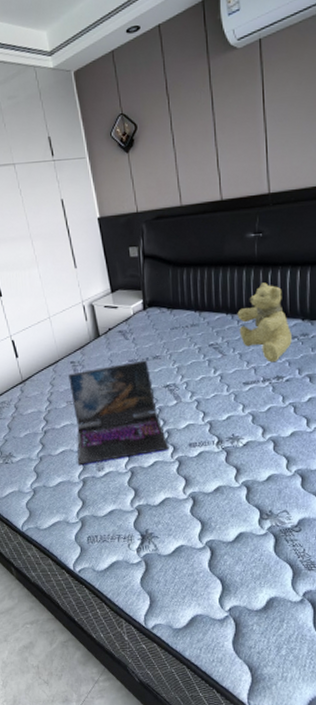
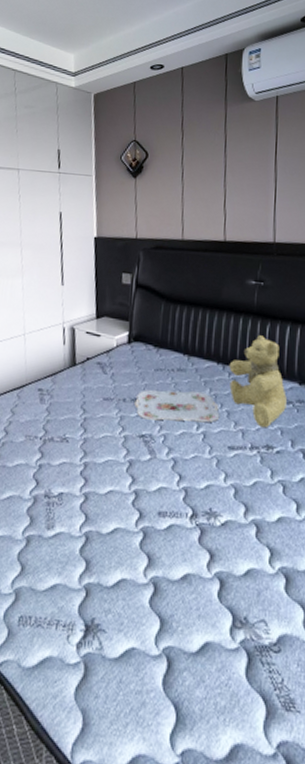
laptop: present [68,360,169,465] -> none [24,400,135,518]
serving tray: none [157,340,233,372] -> present [135,390,220,422]

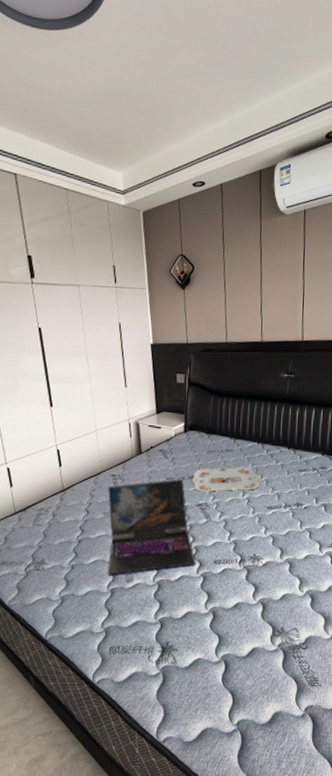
laptop: none [24,400,135,518] -> present [107,479,196,575]
teddy bear: present [229,335,287,428] -> none [267,418,312,491]

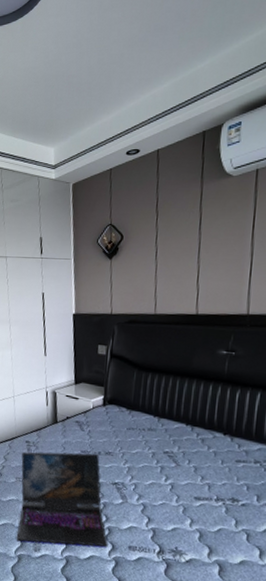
serving tray: present [192,466,261,492] -> none [109,445,188,475]

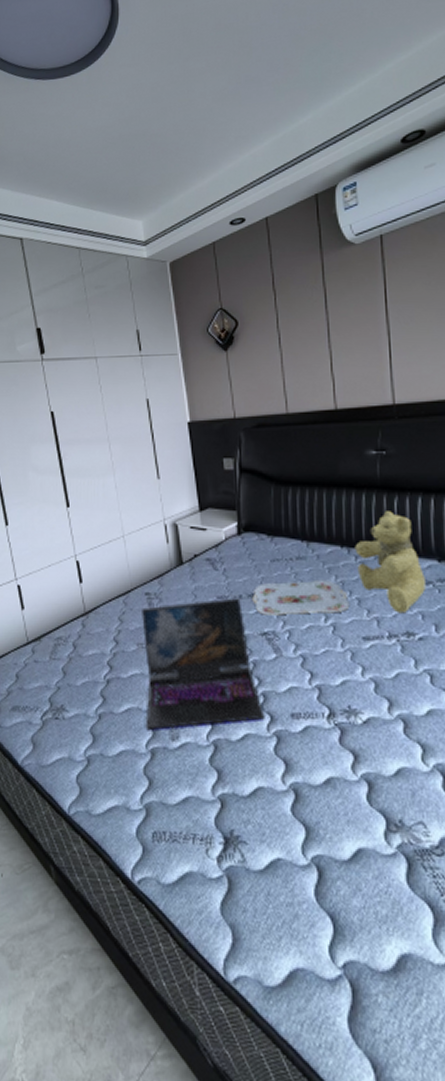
serving tray: none [109,445,188,475] -> present [252,579,350,616]
teddy bear: none [197,401,254,483] -> present [355,511,426,614]

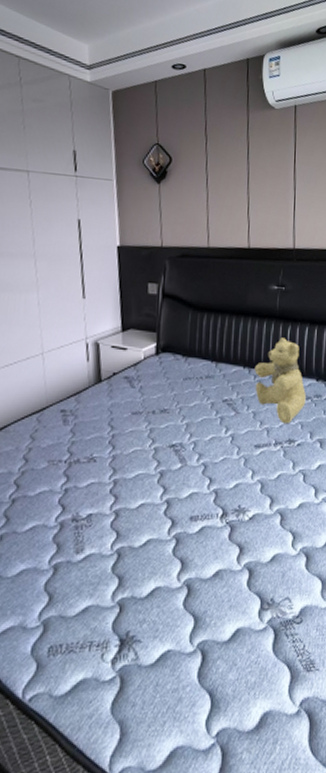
laptop: present [142,598,265,730] -> none [50,413,167,545]
serving tray: present [252,579,350,616] -> none [164,396,247,429]

